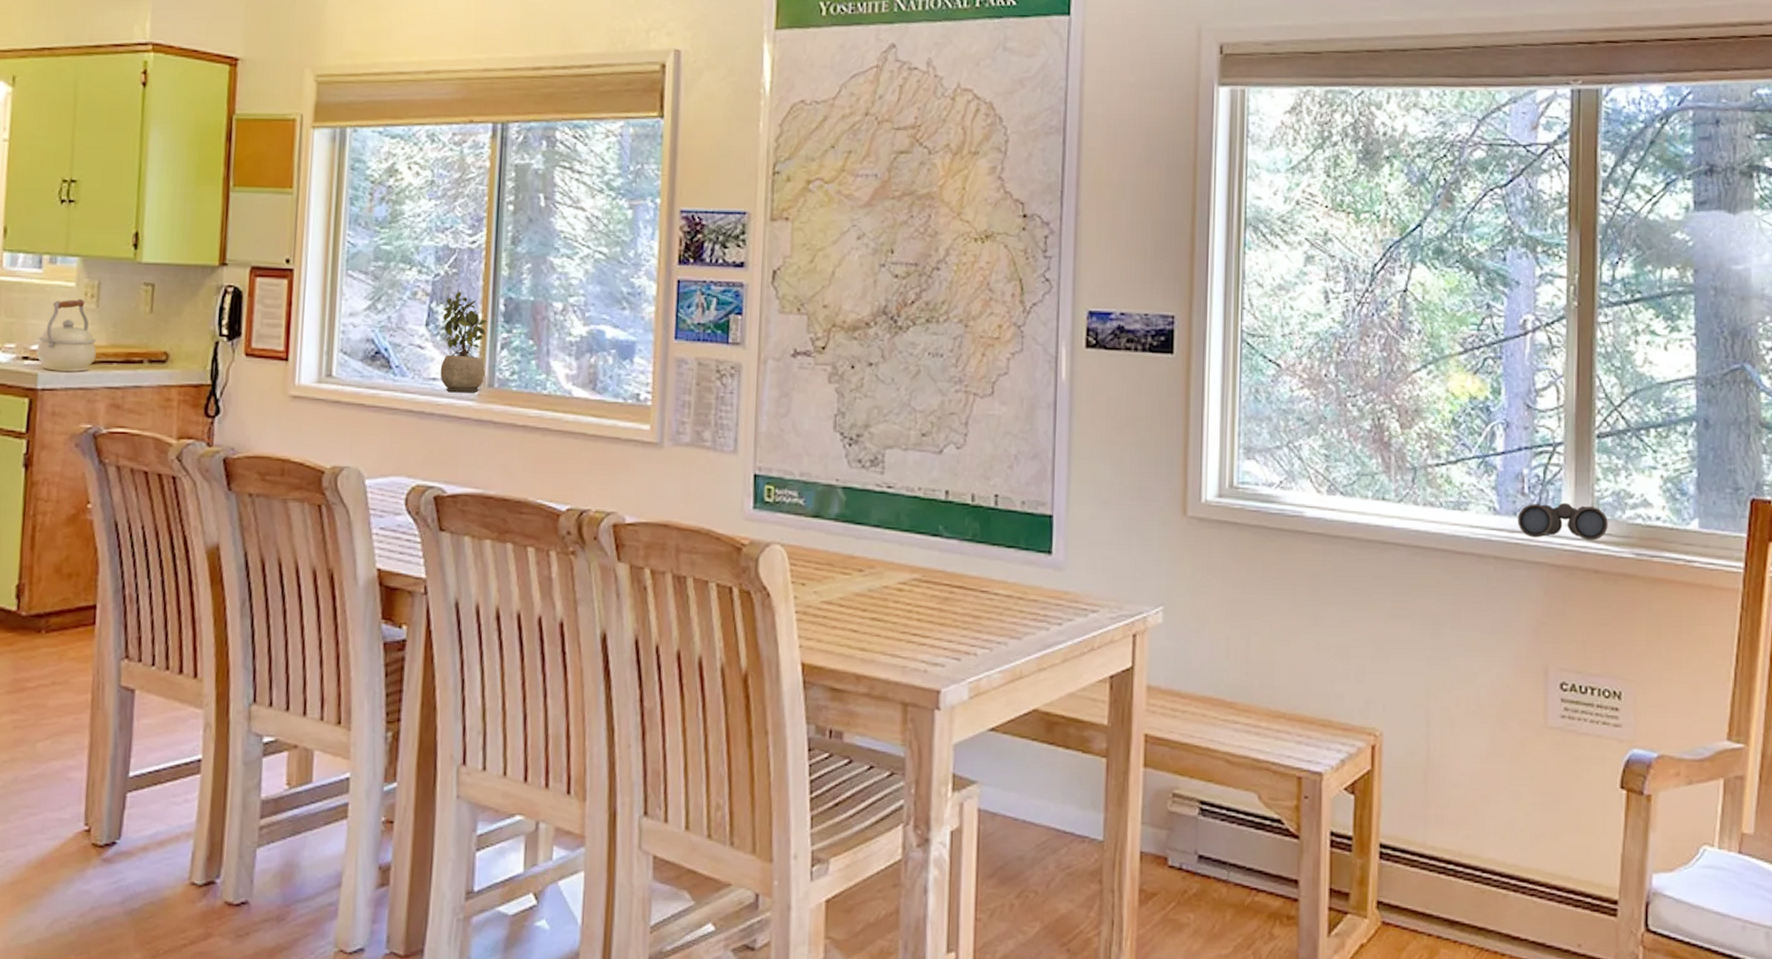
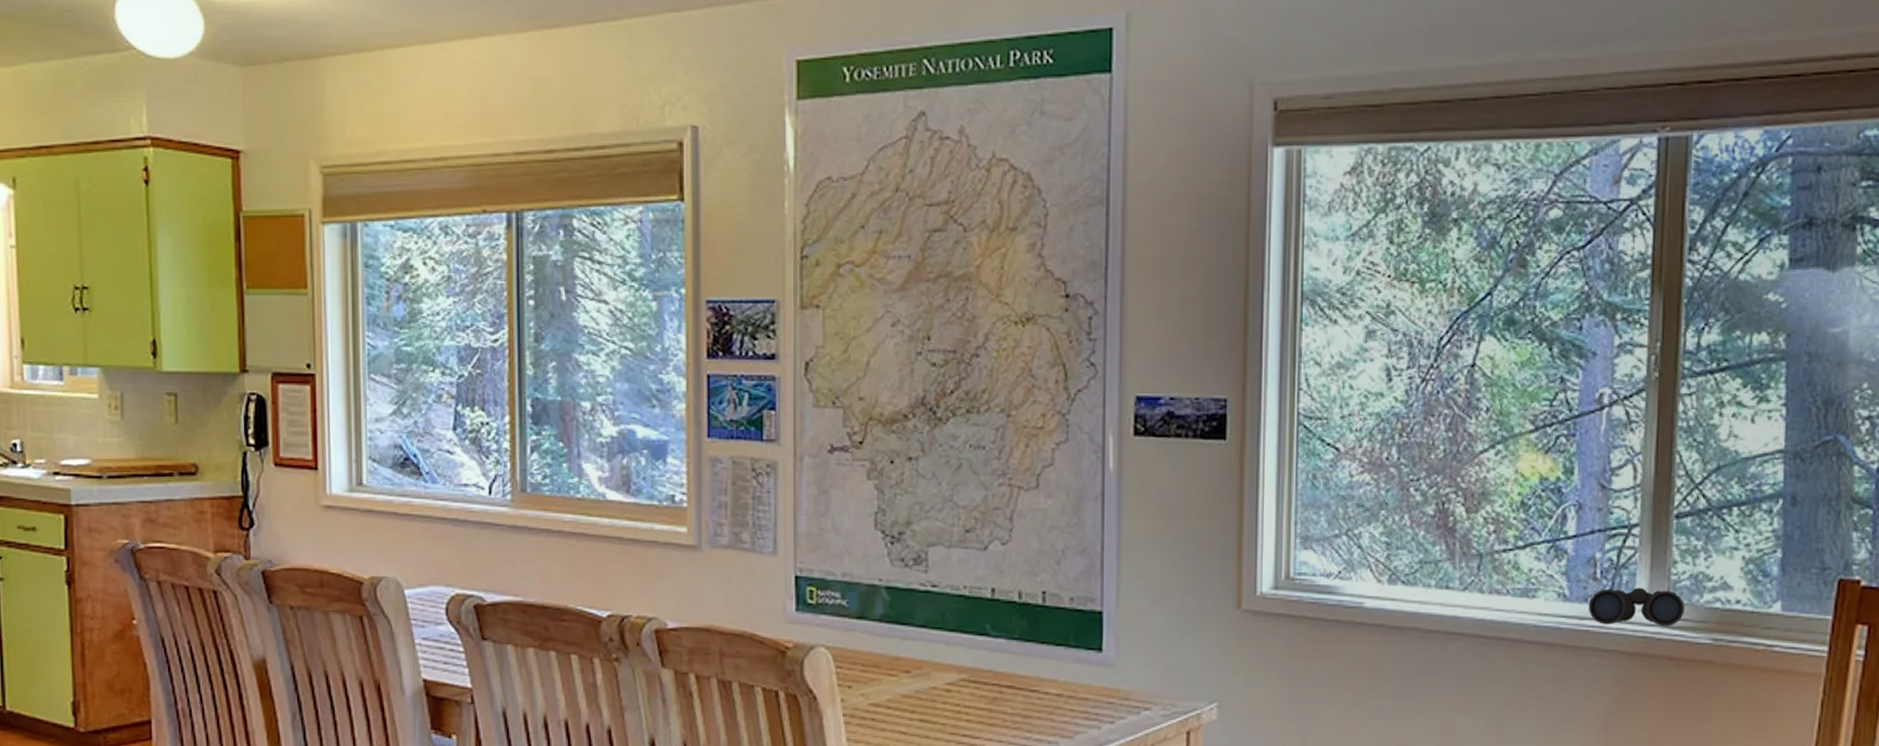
kettle: present [36,299,97,372] -> none [66,411,127,486]
potted plant: present [440,292,488,393] -> none [470,394,517,499]

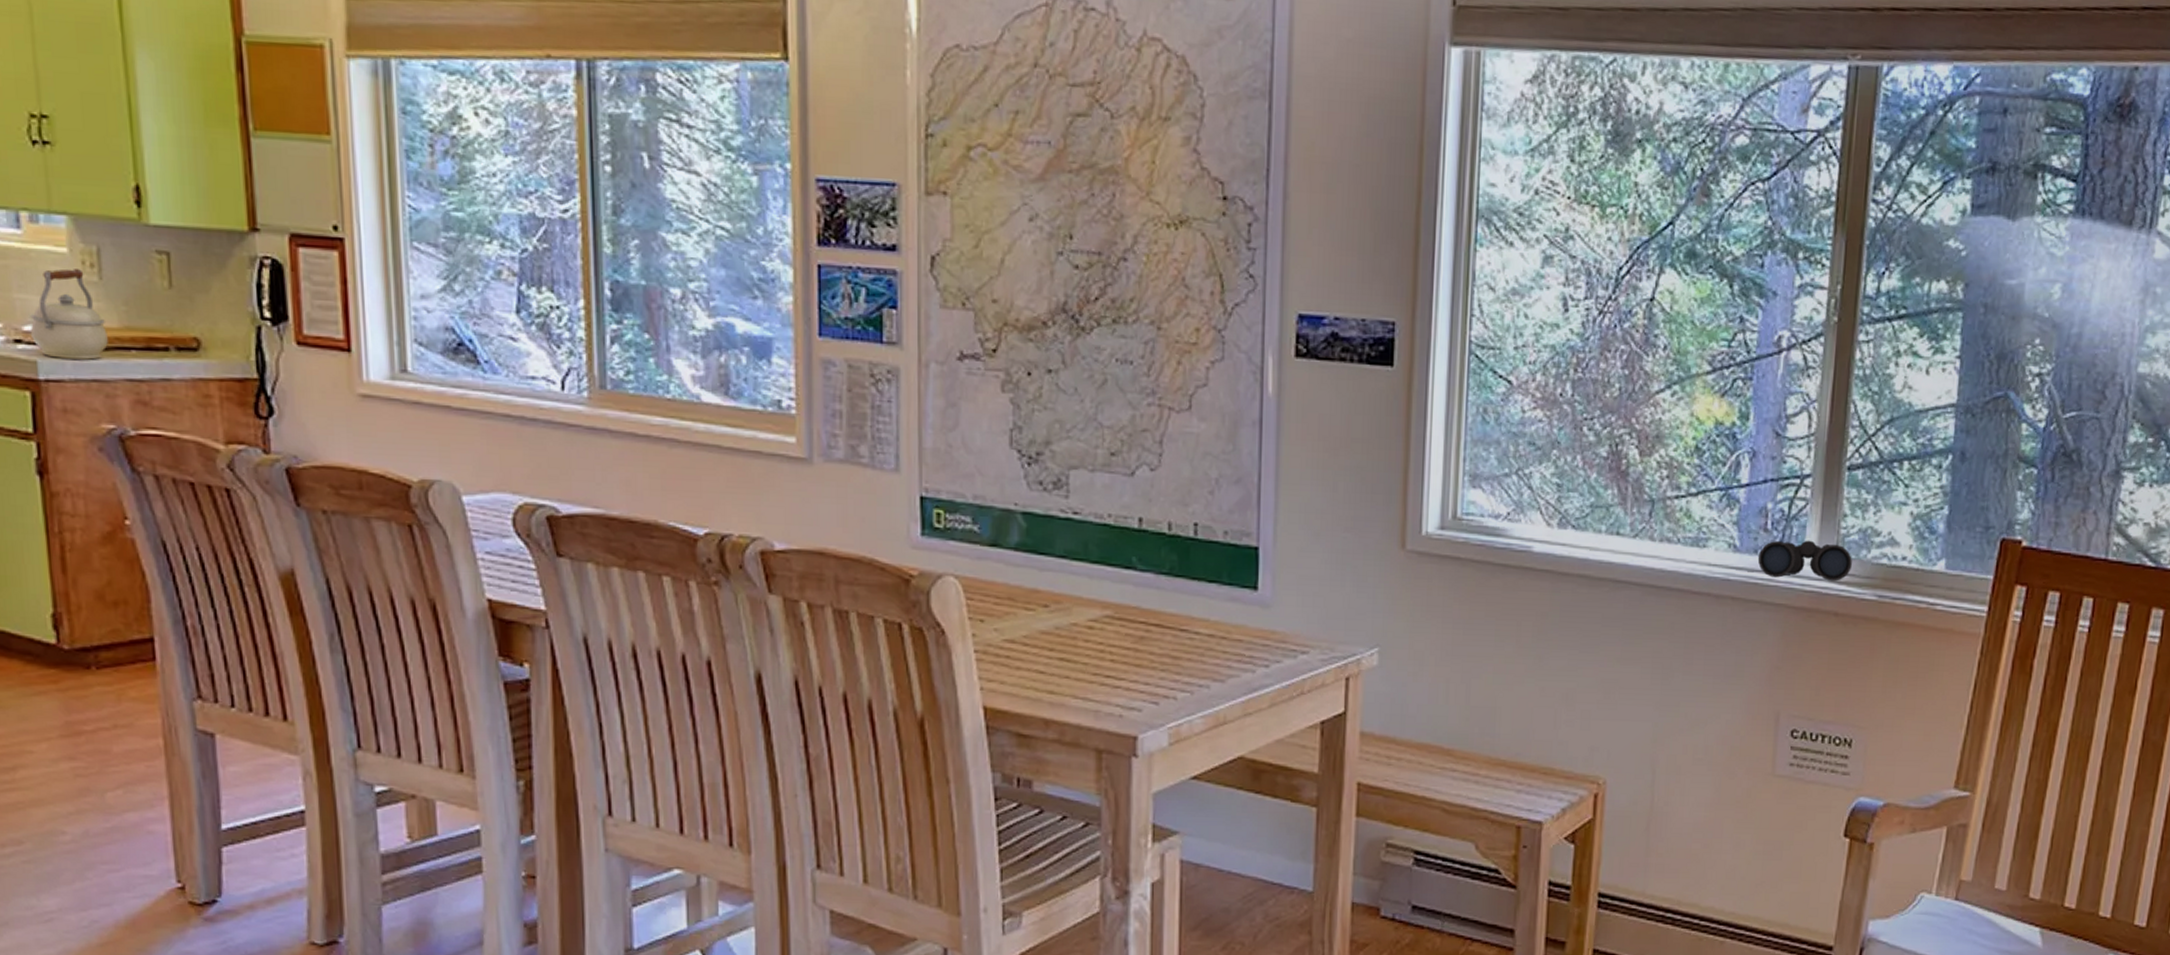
kettle: none [66,411,127,486] -> present [30,268,110,360]

